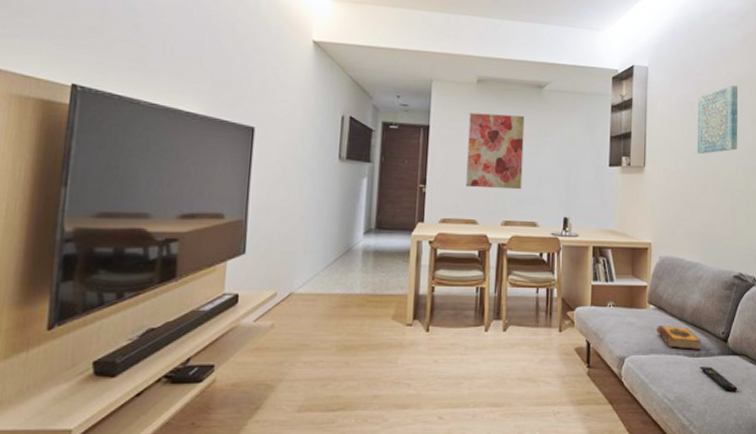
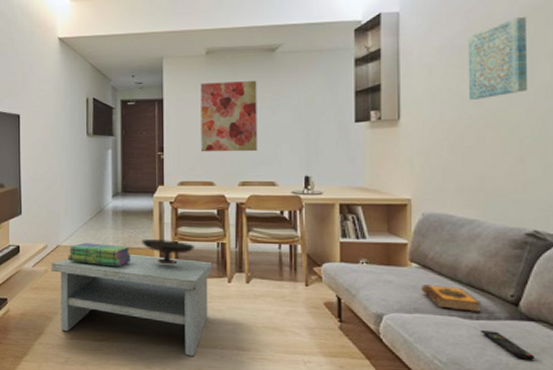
coffee table: none [279,301,469,419] -> present [51,254,212,356]
stack of books: none [302,289,382,318] -> present [67,243,132,267]
decorative bowl: none [394,283,452,314] -> present [142,238,194,265]

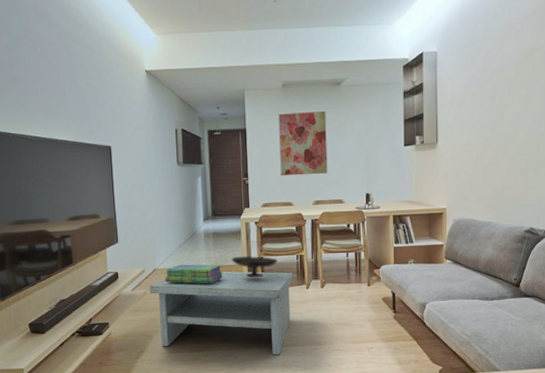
hardback book: present [422,285,481,312] -> none [453,276,494,295]
wall art: present [469,16,528,100] -> none [487,57,528,126]
remote control: present [481,330,536,360] -> none [494,307,530,327]

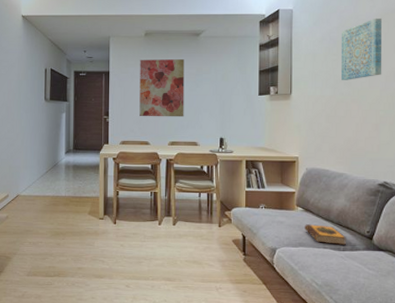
coffee table: present [149,271,293,355] -> none [11,202,146,287]
stack of books: present [164,264,223,284] -> none [26,192,81,213]
decorative bowl: present [231,255,277,278] -> none [89,189,132,211]
hardback book: none [453,276,494,295] -> present [305,224,346,245]
wall art: none [487,57,528,126] -> present [342,18,382,80]

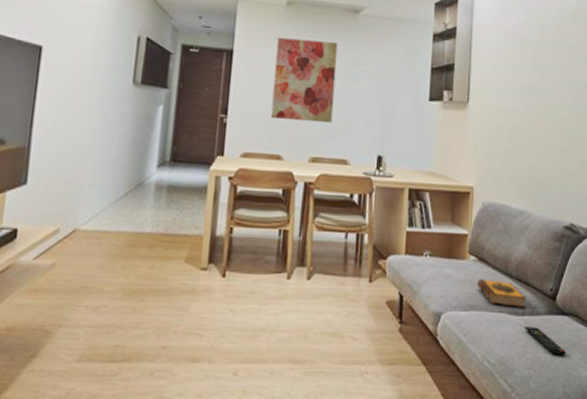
wall art: present [342,18,382,80] -> none [527,16,573,91]
remote control: none [346,259,383,281] -> present [525,327,567,356]

